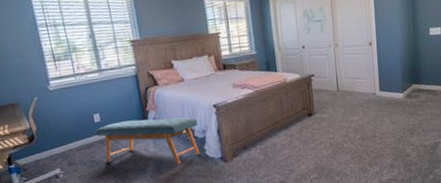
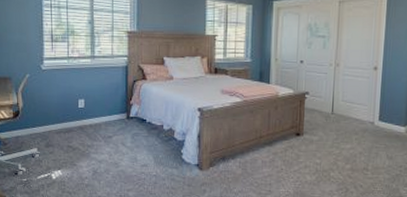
bench: present [95,117,199,164] -> none [78,111,179,164]

